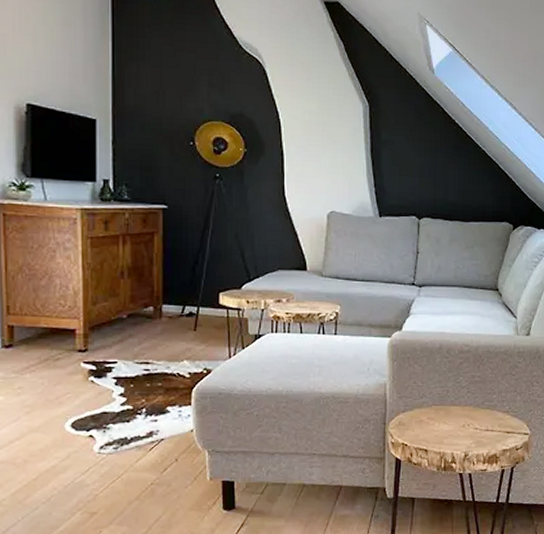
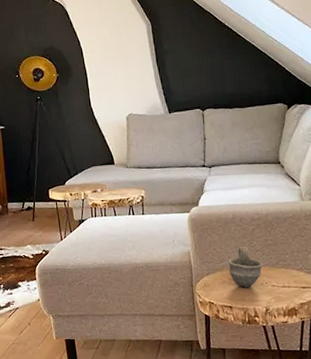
cup: none [428,381,467,429] -> present [228,246,263,288]

